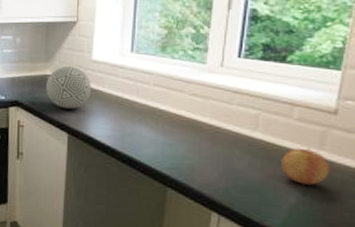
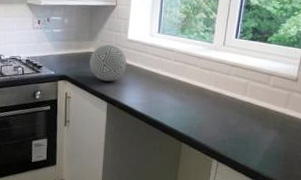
apple: present [280,148,330,185] -> none [260,107,291,135]

